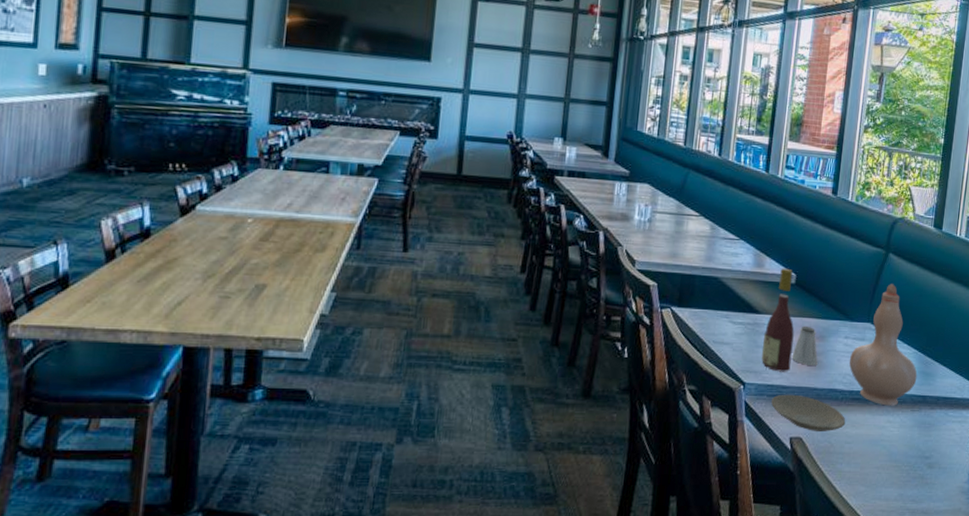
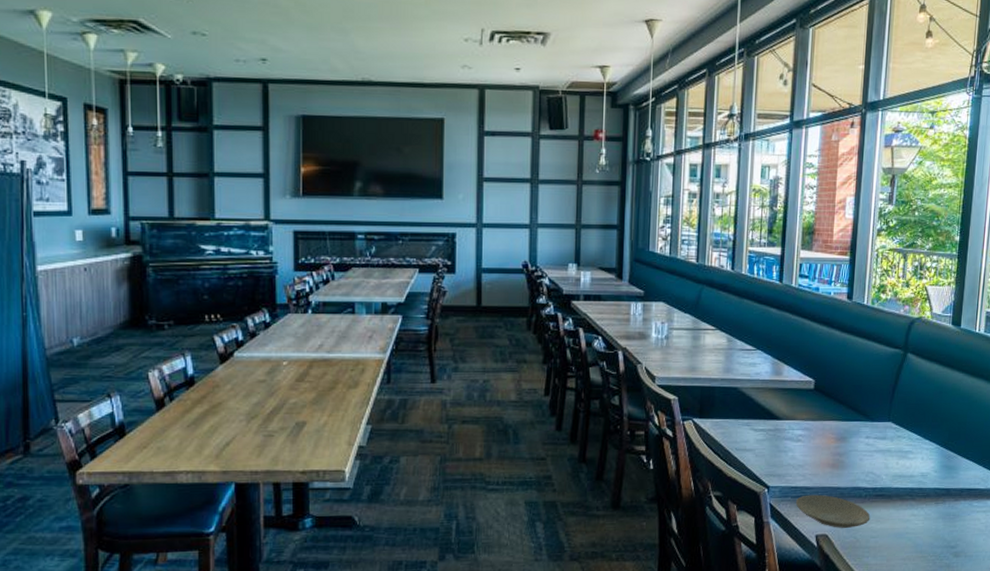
wine bottle: present [761,268,795,372] -> none [783,374,816,474]
saltshaker: present [791,325,818,365] -> none [814,428,840,466]
vase: present [849,284,918,406] -> none [871,383,940,500]

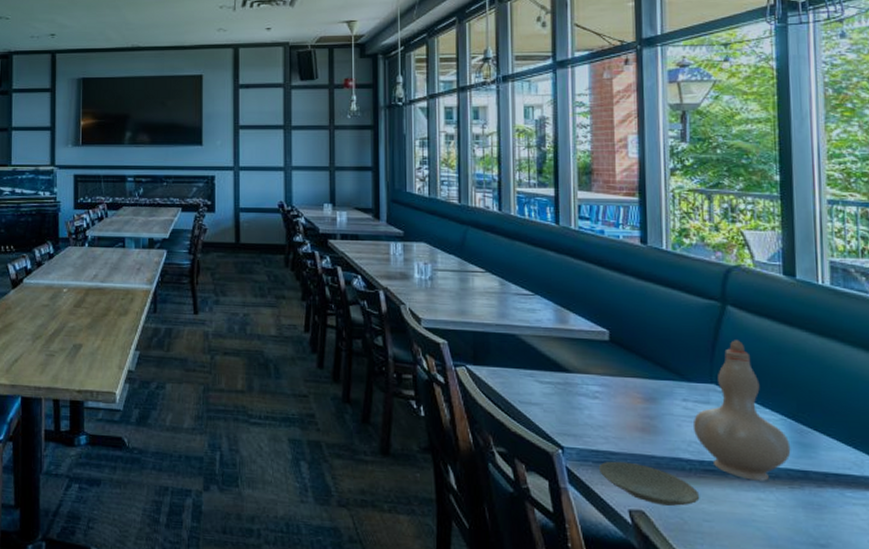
vase: none [871,383,940,500] -> present [692,340,791,481]

